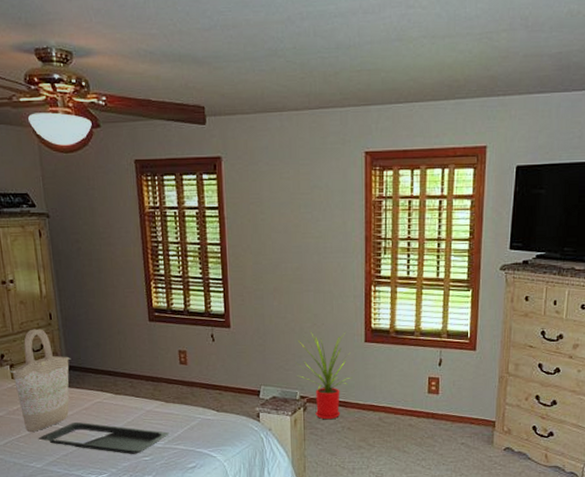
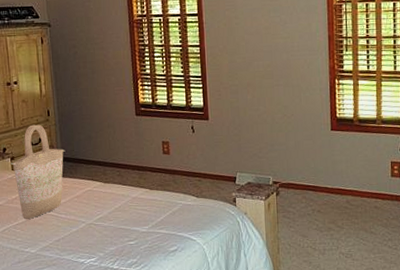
serving tray: present [38,421,170,454] -> none [33,209,153,239]
house plant: present [295,331,356,420] -> none [268,121,324,203]

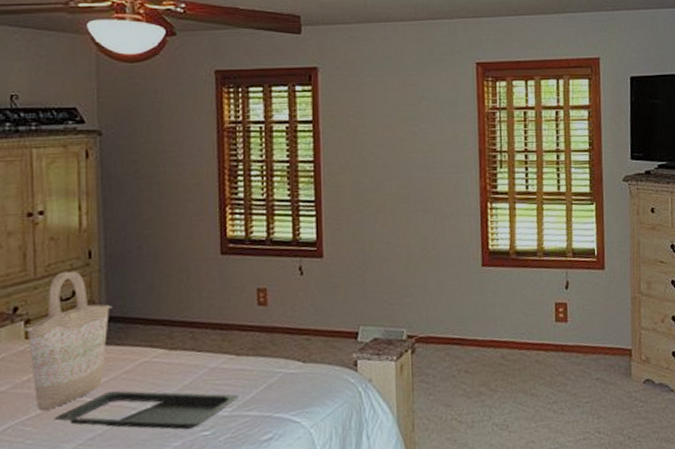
serving tray: none [33,209,153,239] -> present [53,390,240,430]

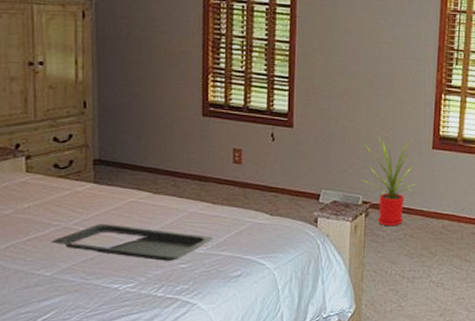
shopping bag: present [23,271,113,410] -> none [25,117,105,234]
house plant: none [402,255,473,363] -> present [360,135,422,227]

